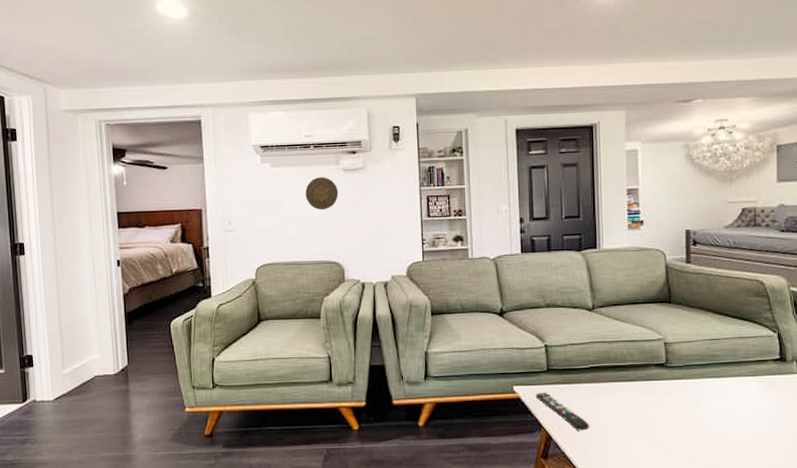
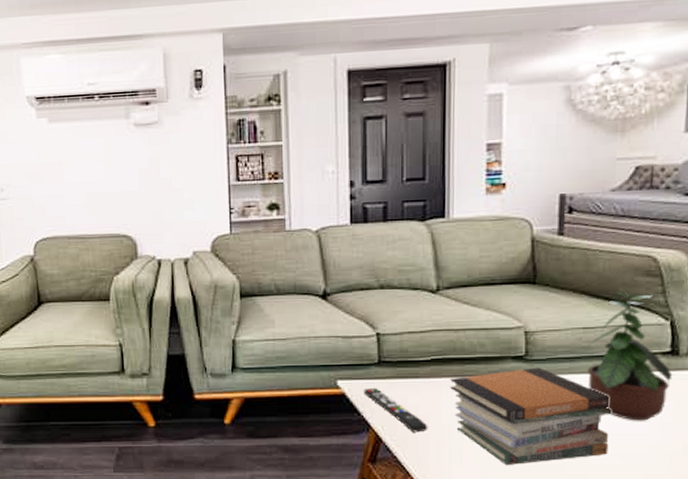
decorative plate: present [305,177,339,210] -> none [89,134,129,174]
book stack: none [606,373,737,458] -> present [450,367,611,465]
potted plant: none [709,306,783,418] -> present [580,288,673,421]

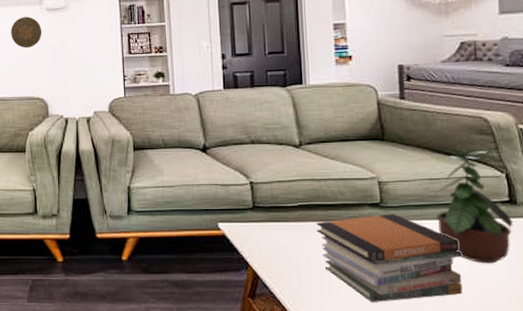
decorative plate: none [89,134,129,174] -> present [11,17,42,49]
remote control: present [363,387,428,433] -> none [241,229,300,271]

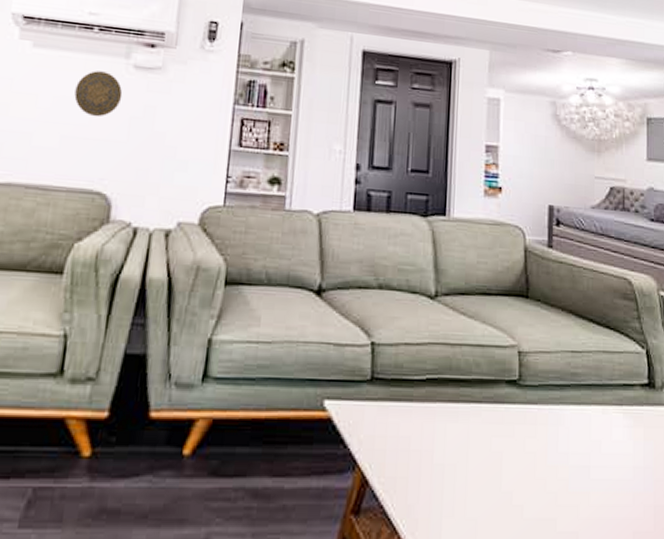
book stack: present [316,213,463,302] -> none [444,395,599,518]
potted plant: present [428,144,513,264] -> none [569,310,651,464]

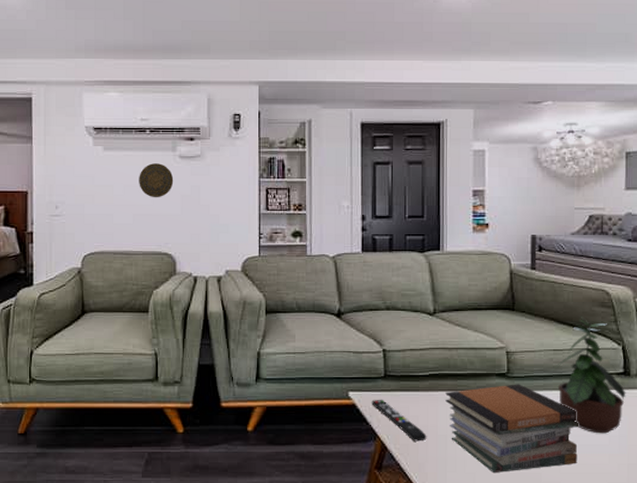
remote control: none [352,411,420,473] -> present [371,399,427,442]
book stack: none [444,395,599,518] -> present [445,384,578,472]
potted plant: none [569,310,651,464] -> present [552,316,626,434]

